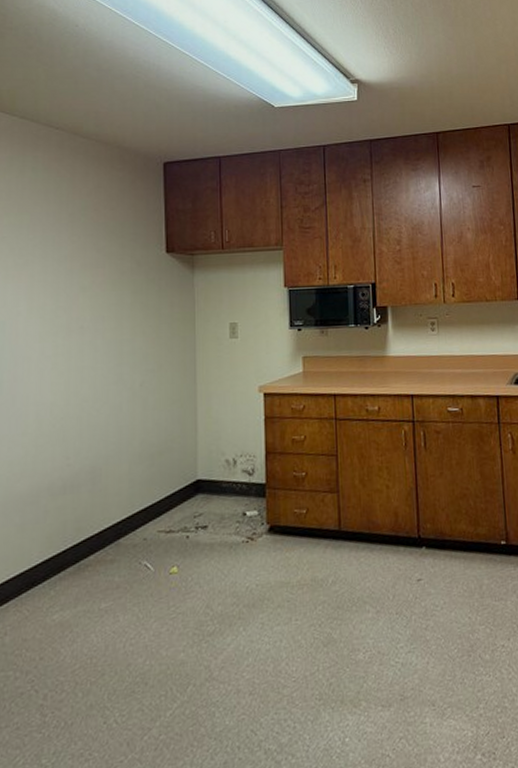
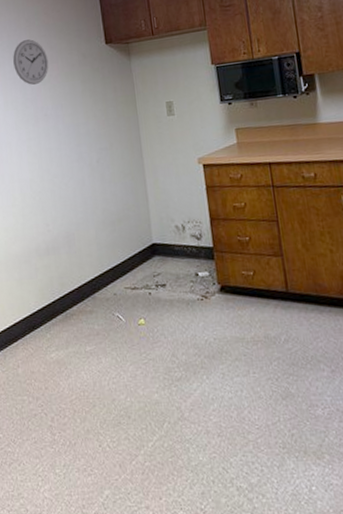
wall clock: none [46,237,93,291] -> present [13,39,49,85]

